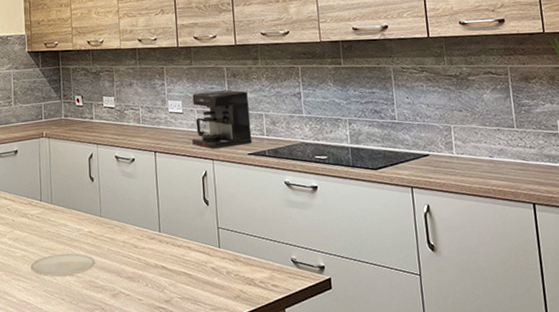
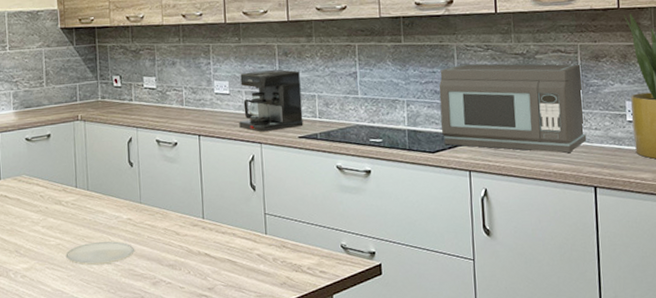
microwave: none [378,84,523,171] -> present [439,63,587,154]

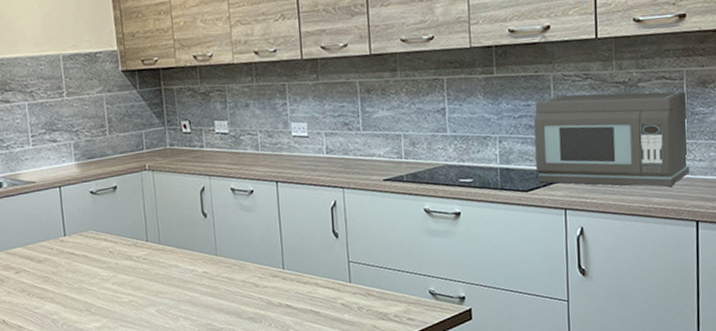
plate: present [65,240,135,266] -> none [139,295,213,322]
coffee maker: present [239,69,304,132] -> none [319,107,388,176]

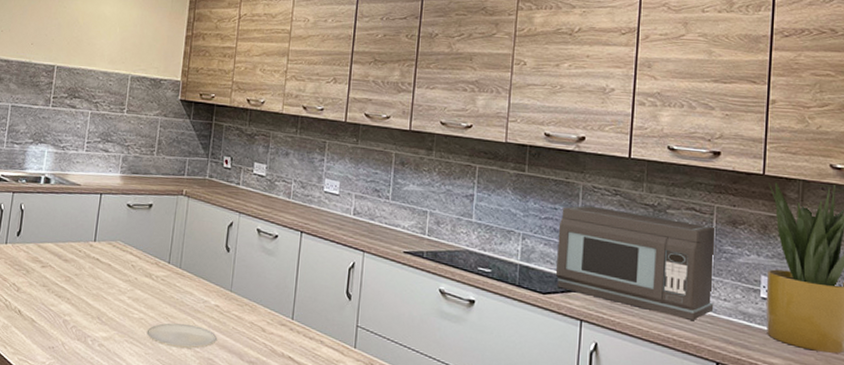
plate: none [139,295,213,322] -> present [146,323,218,349]

